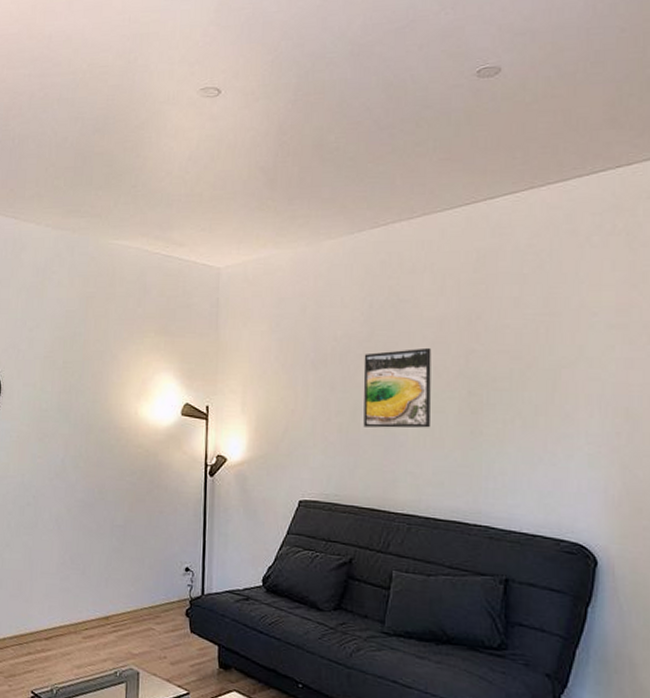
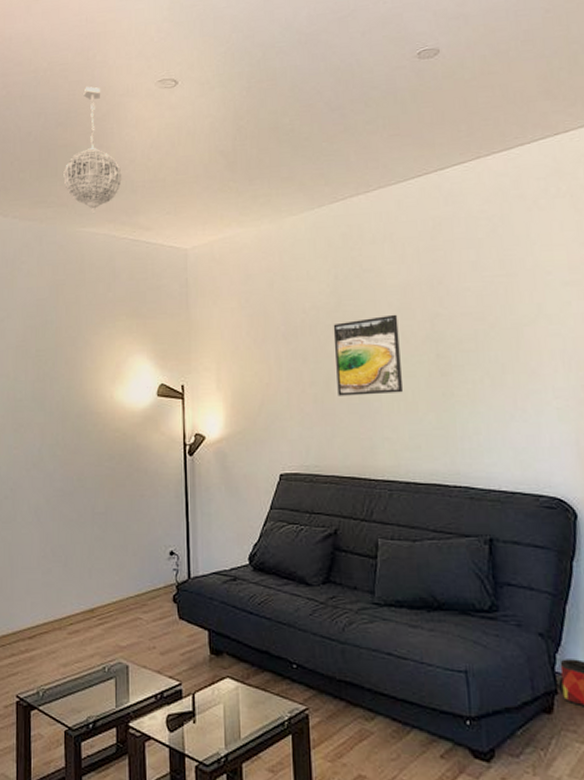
pendant light: none [98,91,158,225] -> present [63,86,122,213]

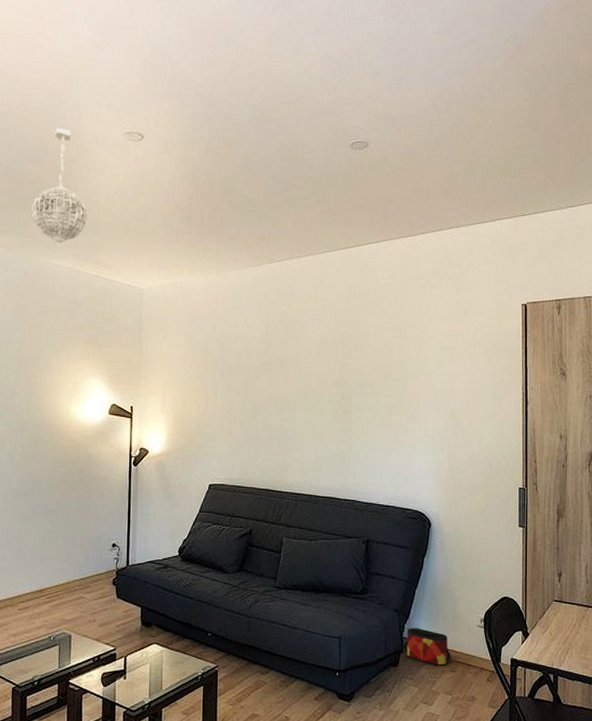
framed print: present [333,314,403,396] -> none [261,361,314,425]

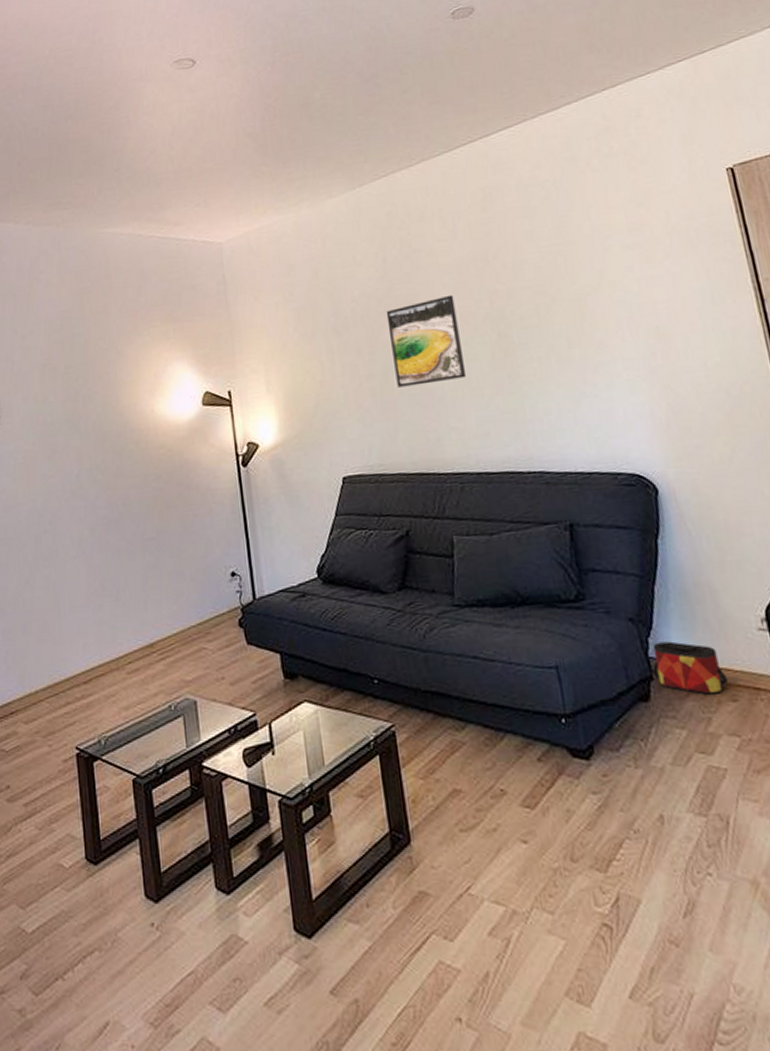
pendant light: present [32,127,87,247] -> none [78,72,144,211]
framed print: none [261,361,314,425] -> present [386,294,466,388]

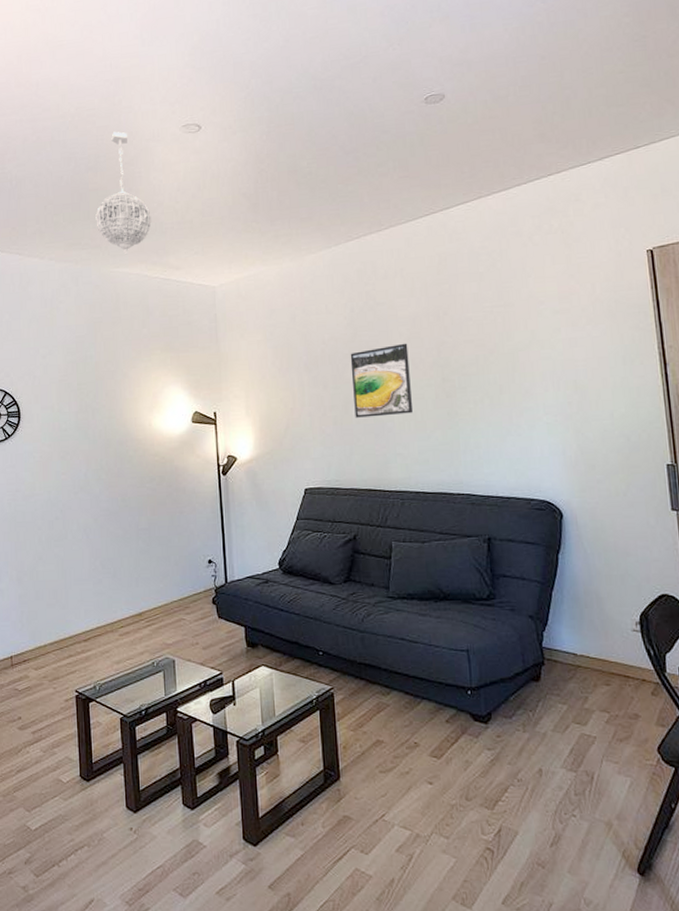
pendant light: none [78,72,144,211] -> present [95,131,152,254]
bag: present [651,641,729,695] -> none [543,635,605,679]

